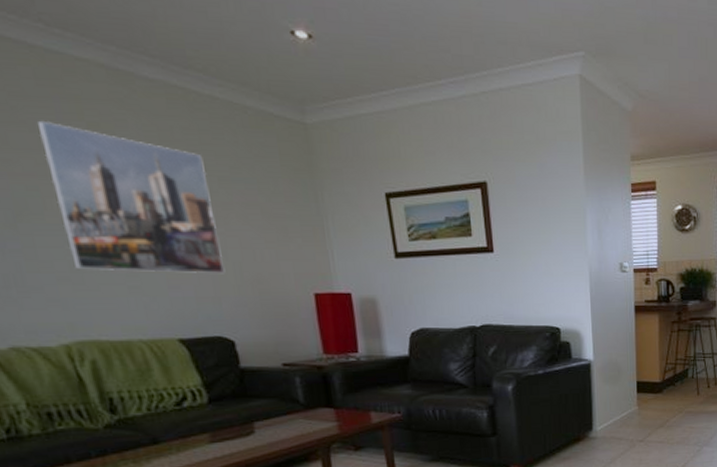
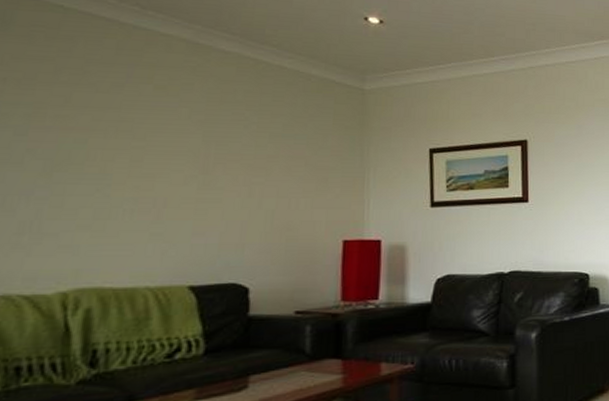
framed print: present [36,120,226,274] -> none [99,83,259,222]

